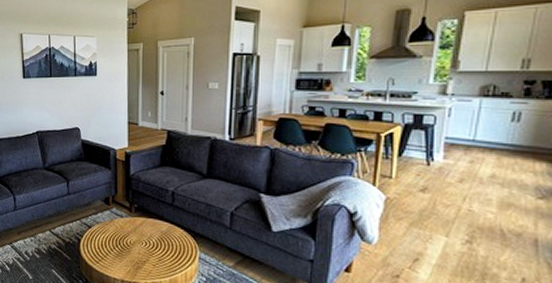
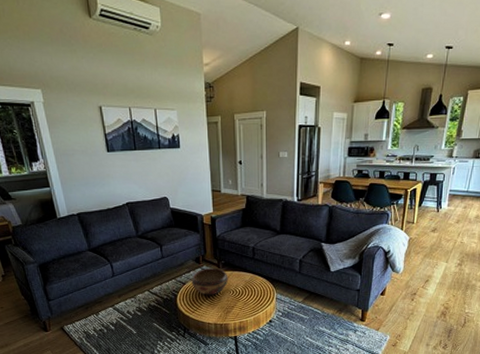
decorative bowl: none [98,211,141,245] -> present [191,268,228,296]

